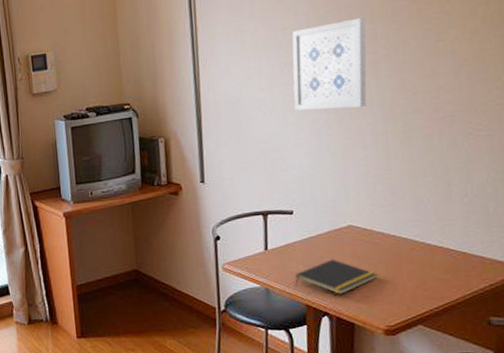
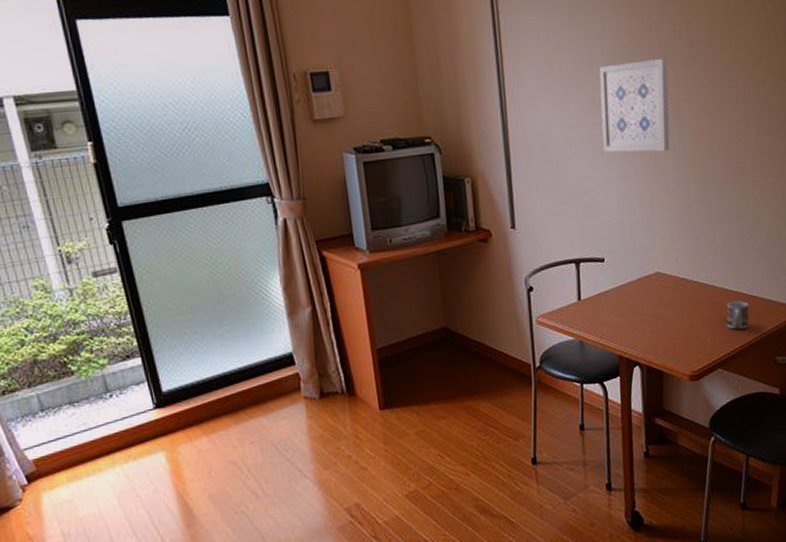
notepad: present [295,259,378,295] -> none [608,307,683,344]
cup: none [429,257,457,286] -> present [726,301,749,330]

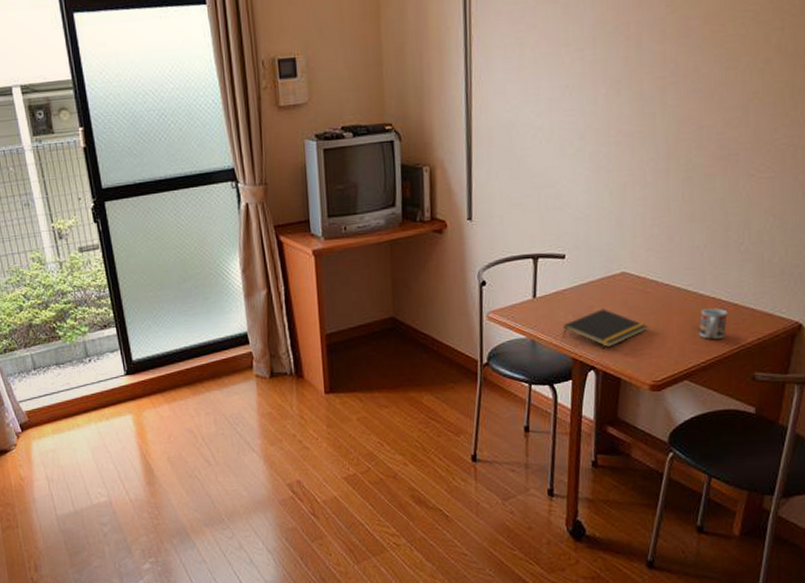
wall art: present [599,58,670,152] -> none [573,36,656,141]
notepad: none [608,307,683,344] -> present [563,309,648,348]

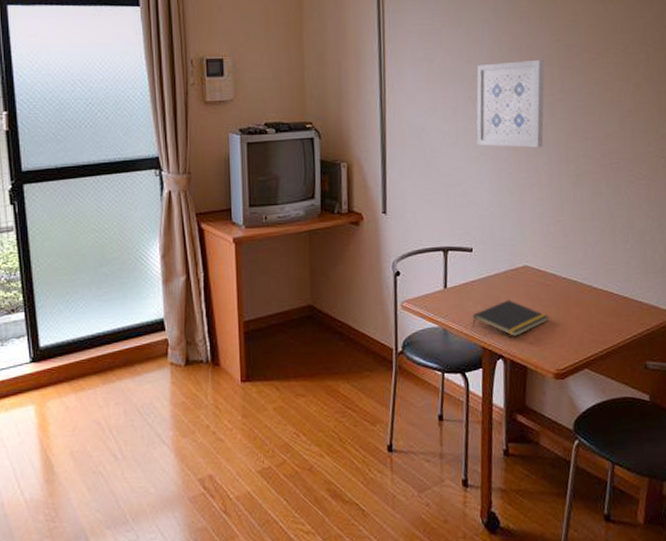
wall art: none [573,36,656,141] -> present [476,59,545,148]
cup: present [699,308,728,339] -> none [595,301,619,330]

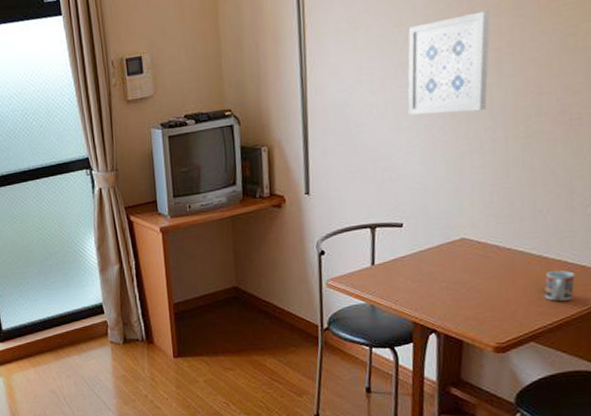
notepad: present [472,300,550,337] -> none [402,274,490,312]
cup: none [595,301,619,330] -> present [545,270,575,301]

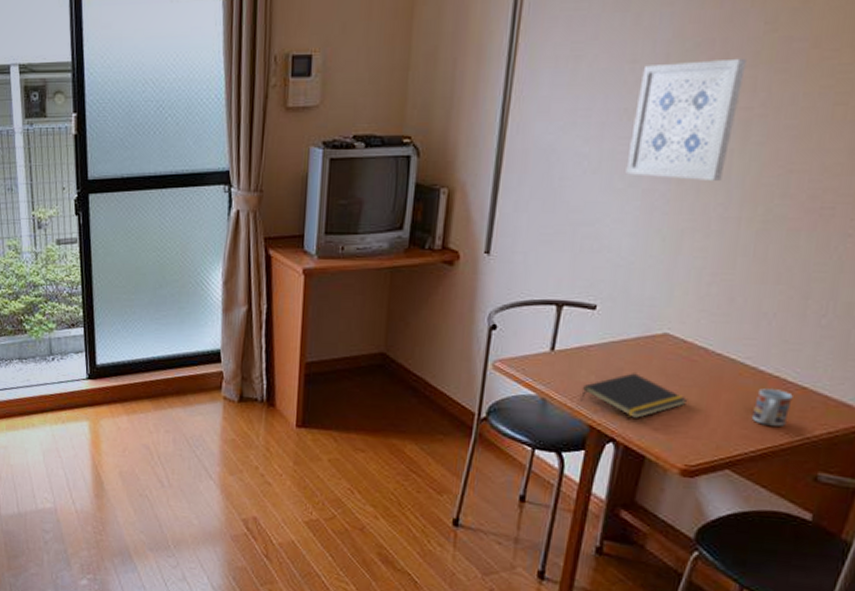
notepad: none [402,274,490,312] -> present [580,373,688,419]

